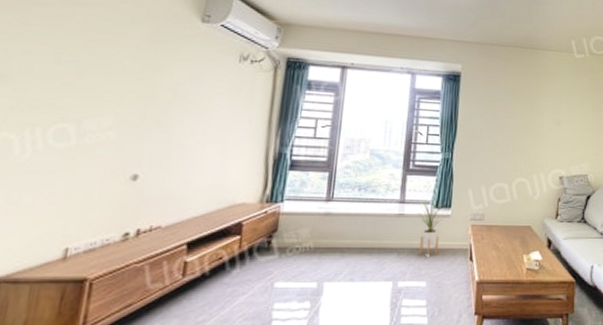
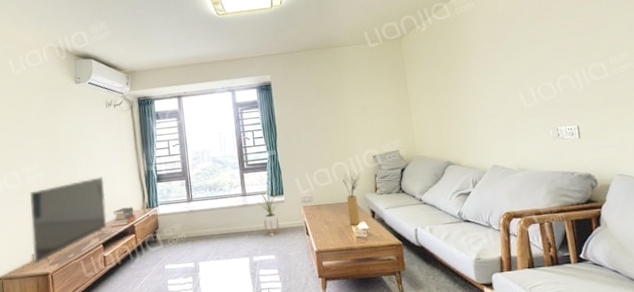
television: none [59,151,212,269] -> present [30,176,112,267]
books: none [207,197,248,222] -> present [111,207,136,227]
vase: none [522,190,543,254] -> present [343,170,360,225]

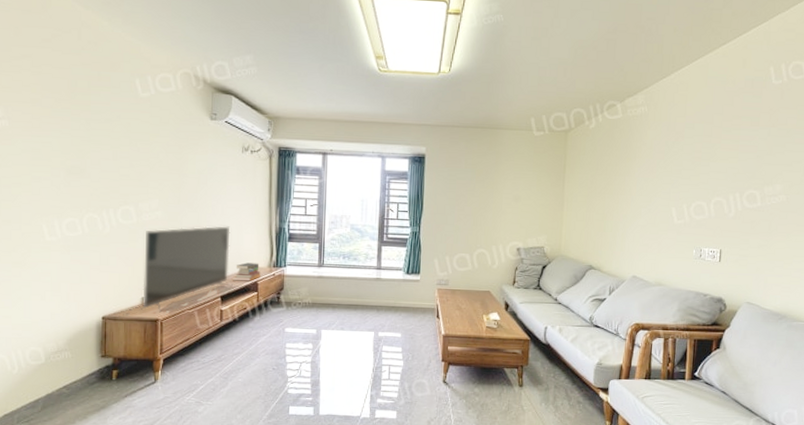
house plant: present [258,188,280,234] -> none [392,265,416,312]
vase: present [343,170,360,225] -> none [482,259,501,315]

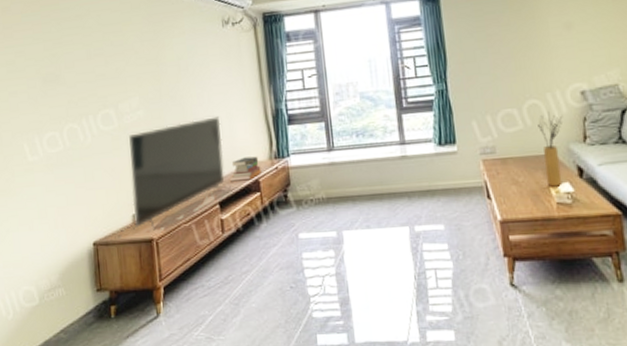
vase: none [482,259,501,315] -> present [538,111,563,187]

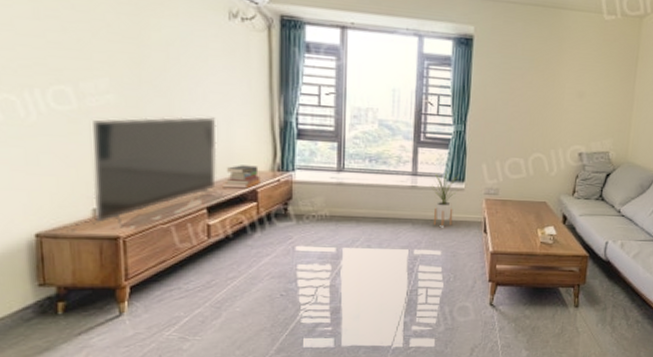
house plant: none [421,134,451,196] -> present [430,170,460,226]
vase: present [538,111,563,187] -> none [537,166,560,229]

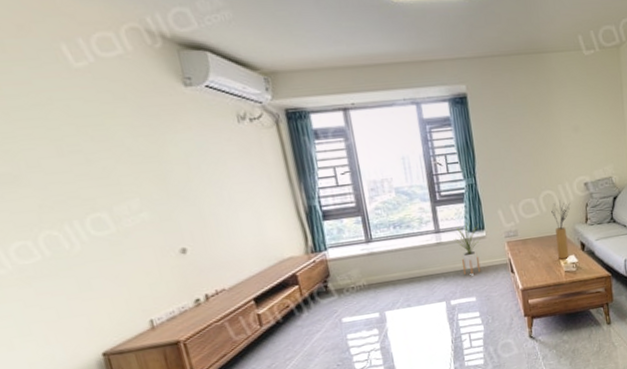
television: present [91,117,223,228] -> none [132,215,266,335]
books: present [223,165,260,189] -> none [263,252,298,278]
vase: none [537,166,560,229] -> present [551,200,571,260]

